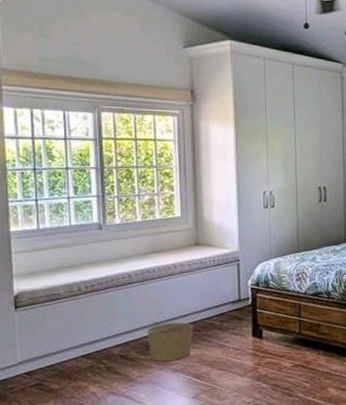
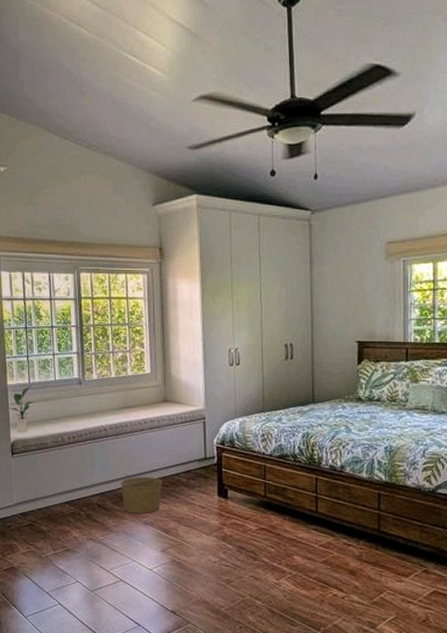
potted plant: none [12,232,44,284] -> present [9,386,34,433]

